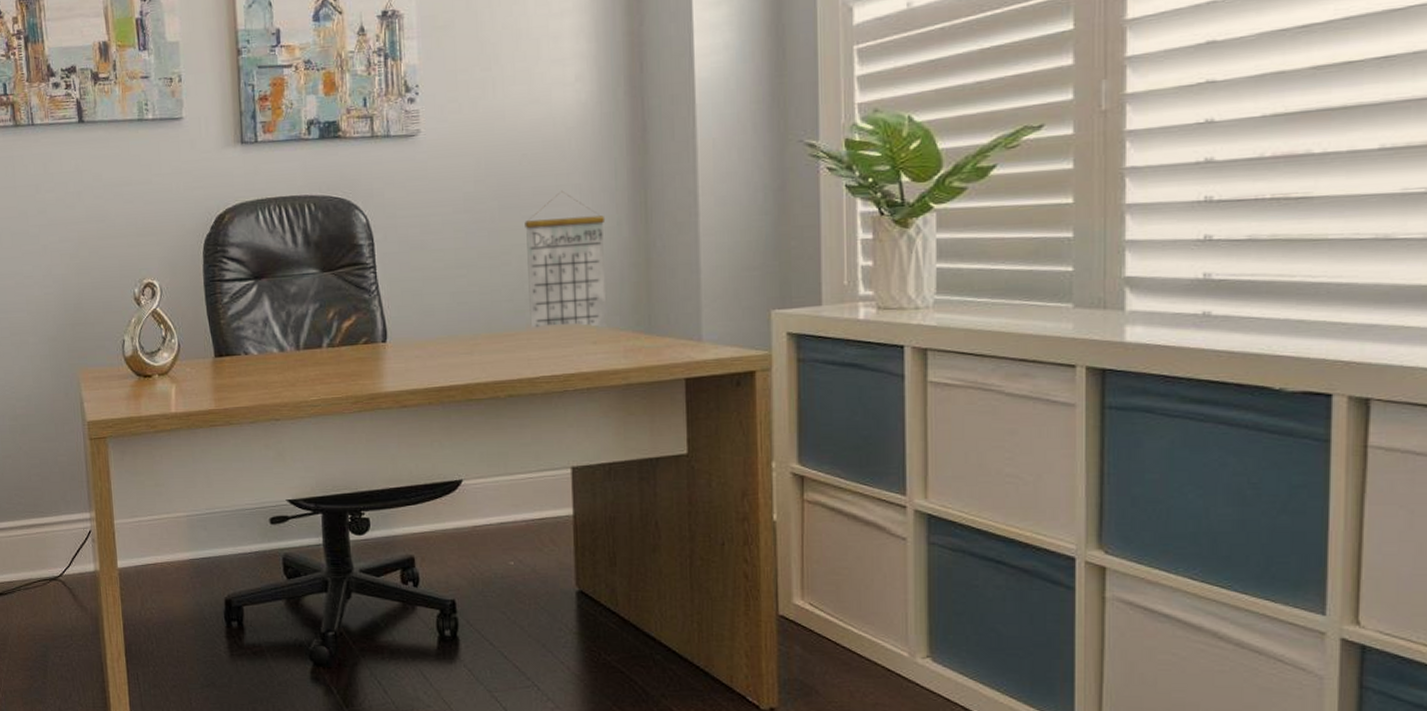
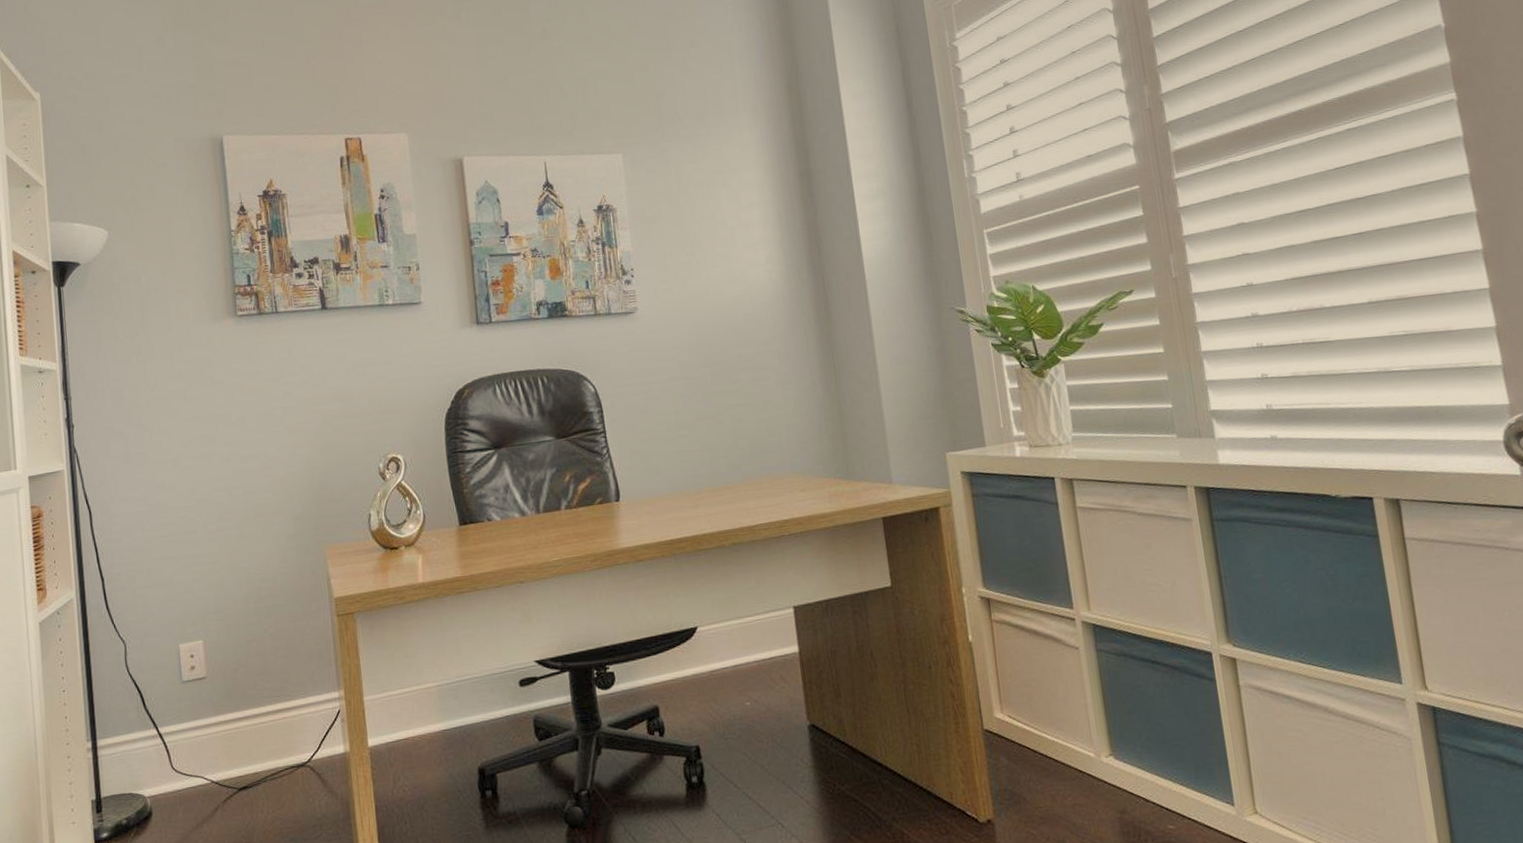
calendar: present [524,190,606,330] -> none [734,356,812,482]

